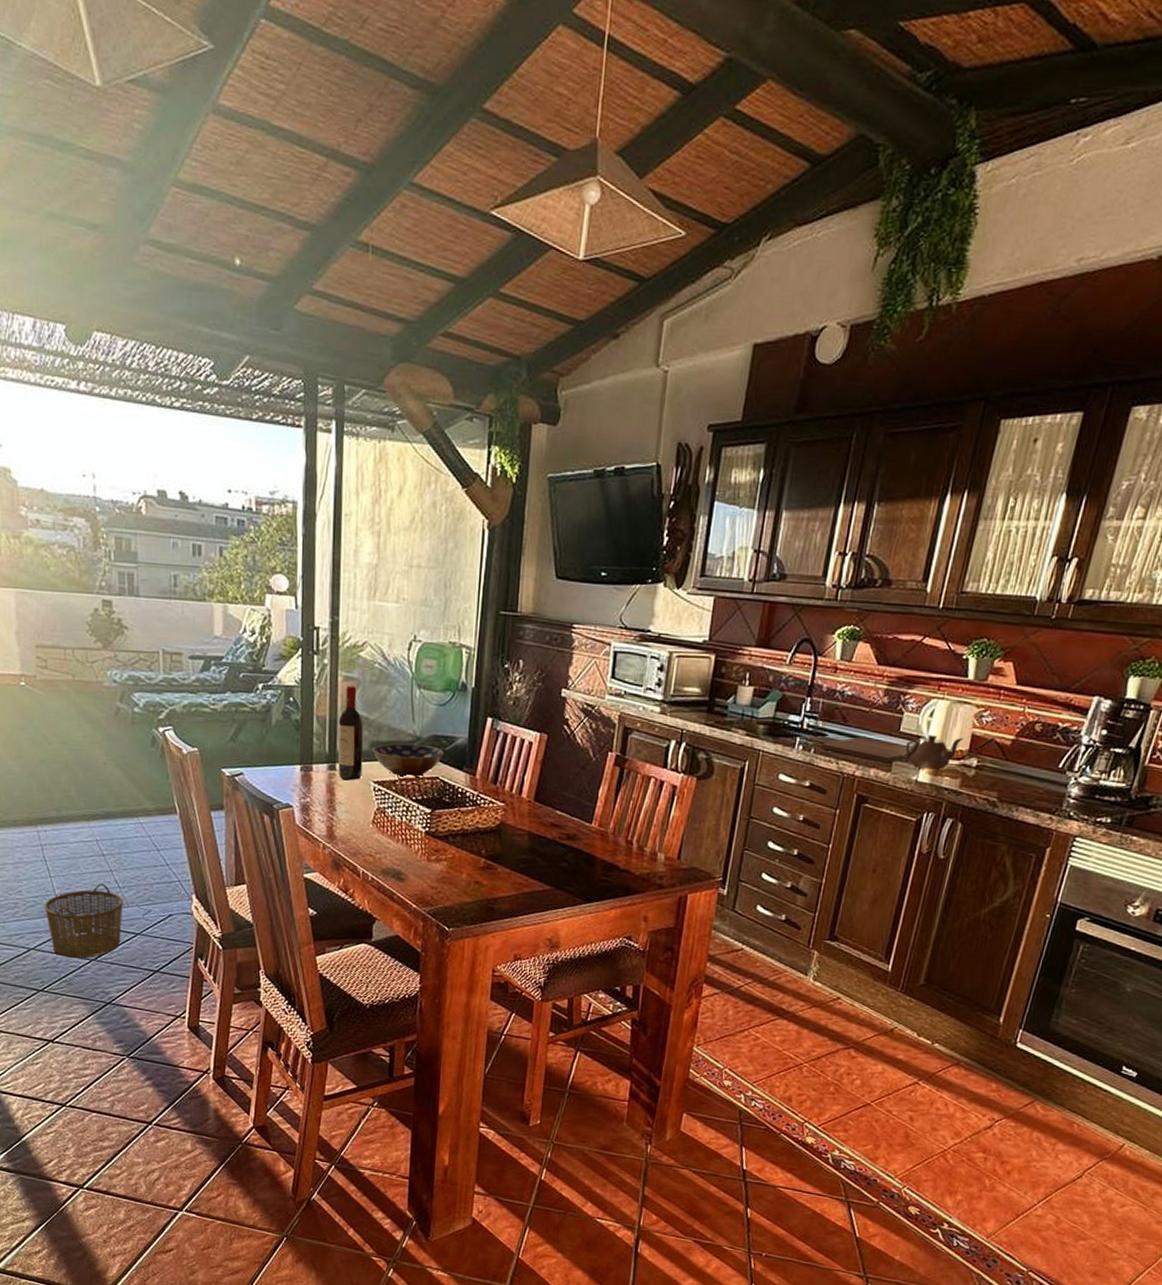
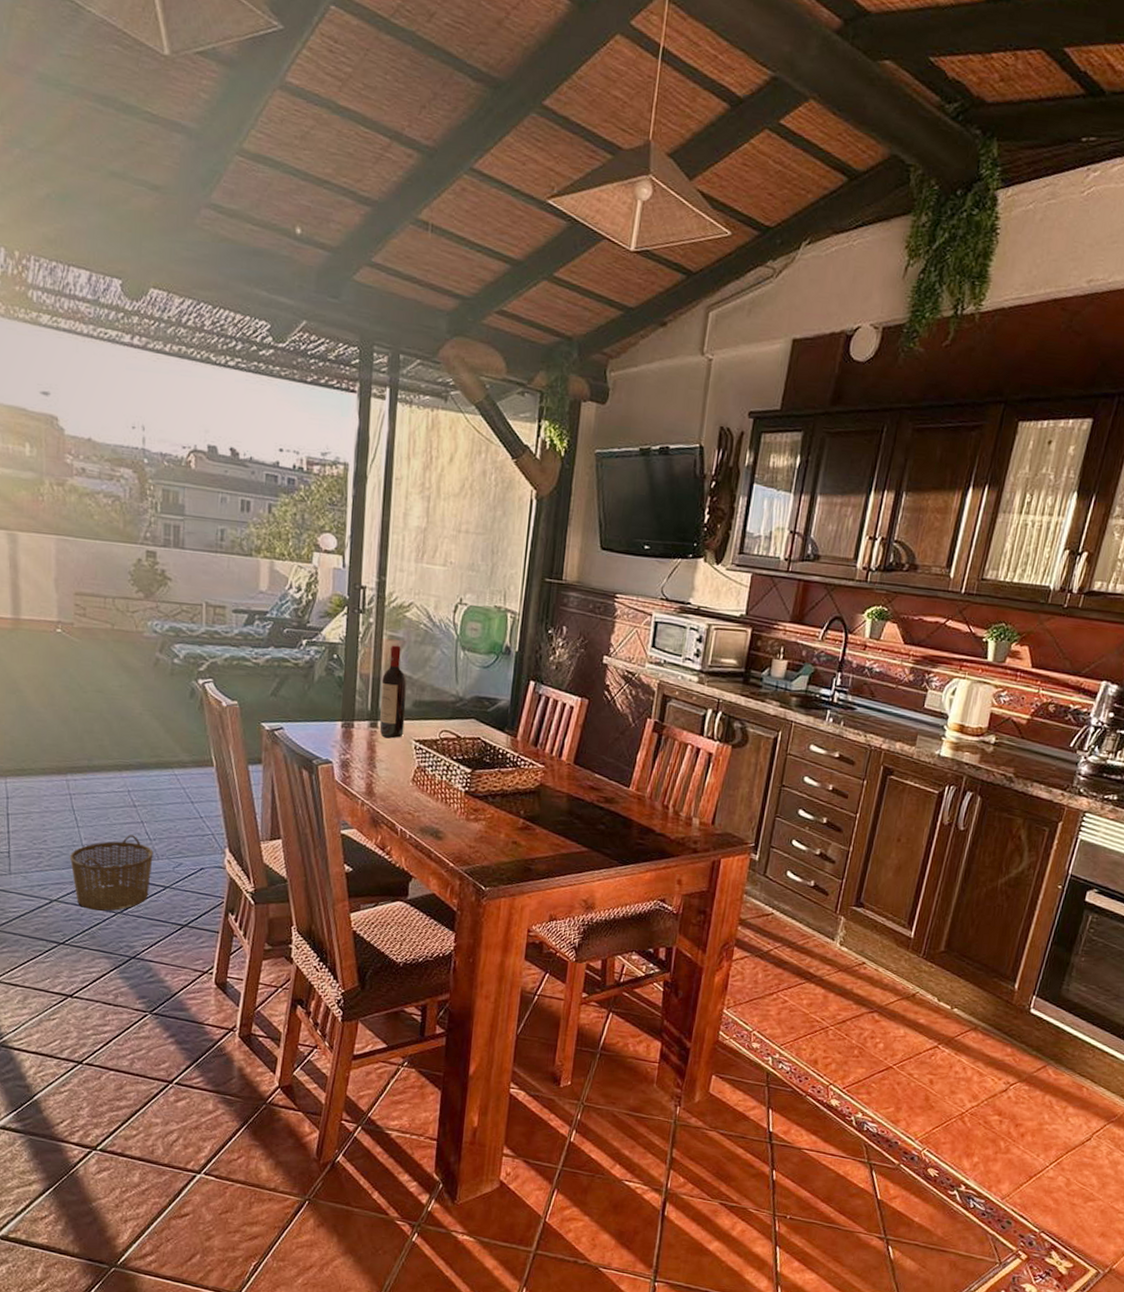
bowl: present [372,743,444,777] -> none [415,703,486,737]
cutting board: present [820,737,912,763] -> none [849,711,935,738]
teapot: present [902,735,964,771] -> none [926,712,983,747]

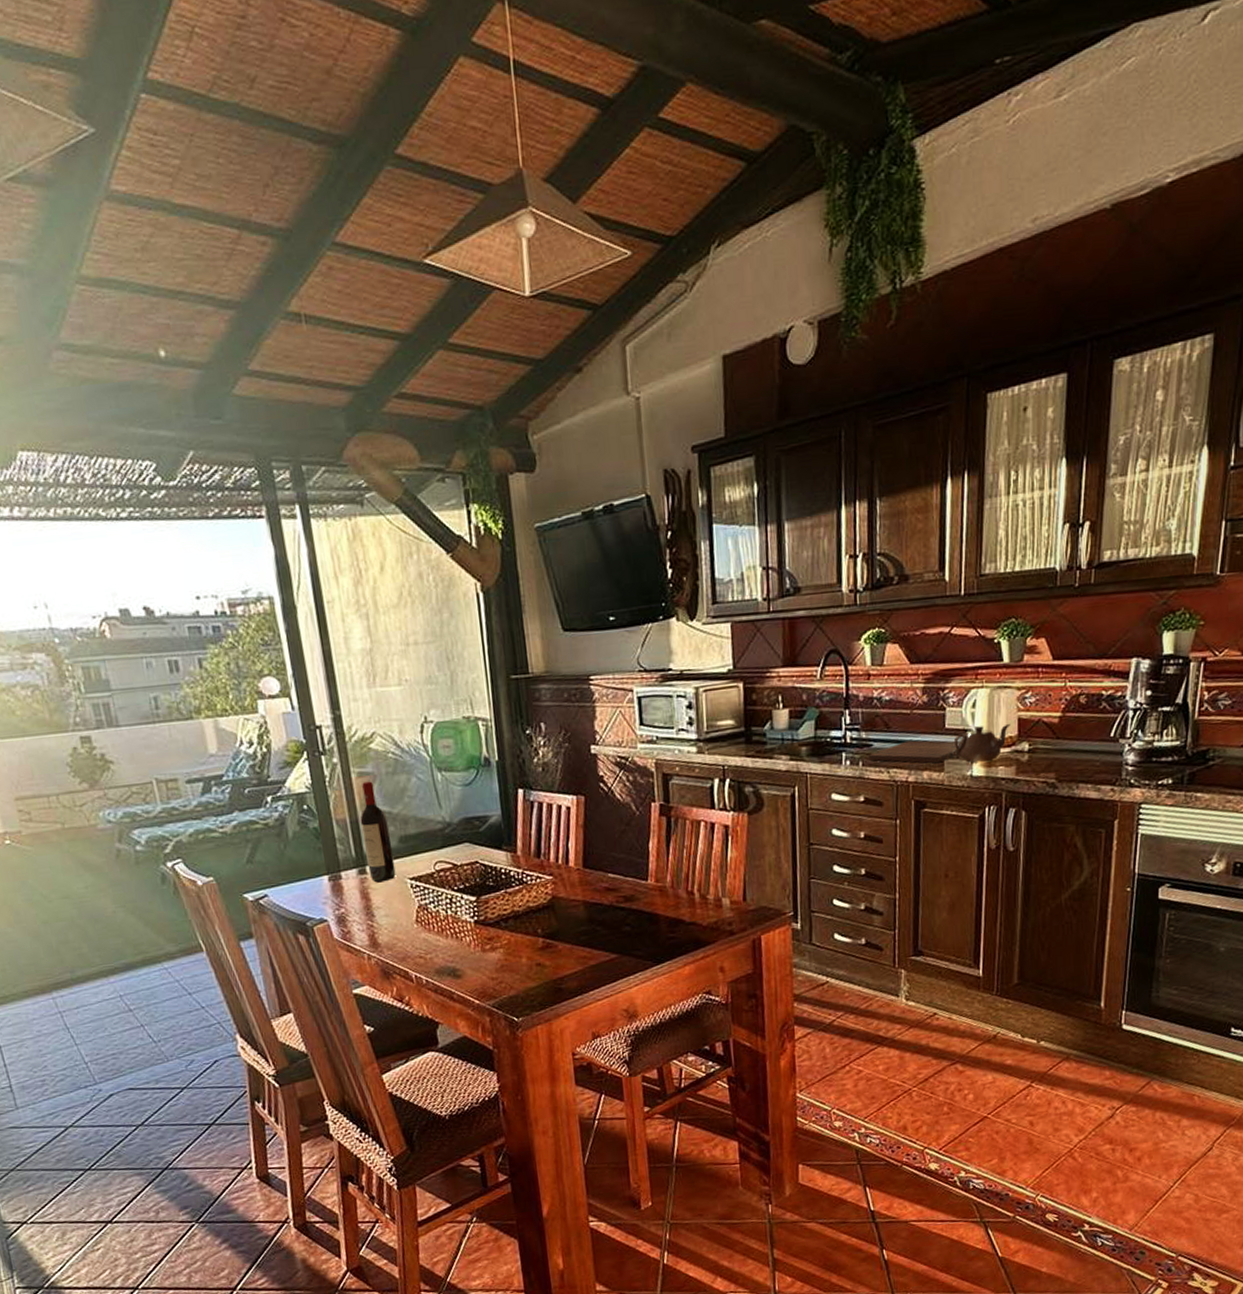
basket: present [69,834,154,911] -> none [74,1041,167,1129]
cutting board: none [849,711,935,738] -> present [868,740,960,764]
teapot: none [926,712,983,747] -> present [952,723,1011,764]

